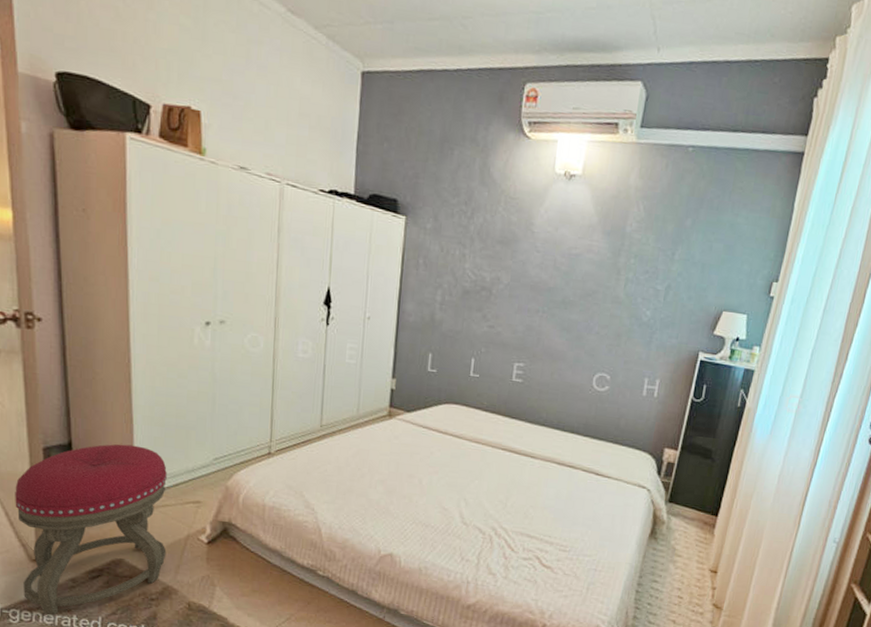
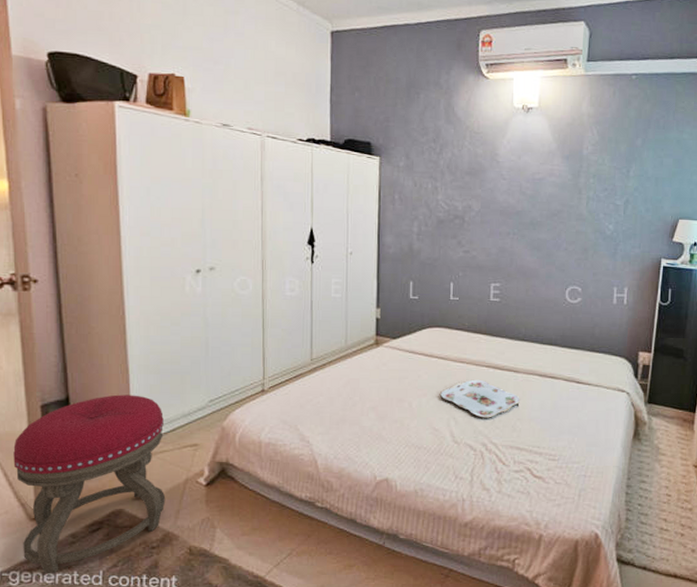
serving tray: none [452,461,535,502] -> present [440,379,520,418]

